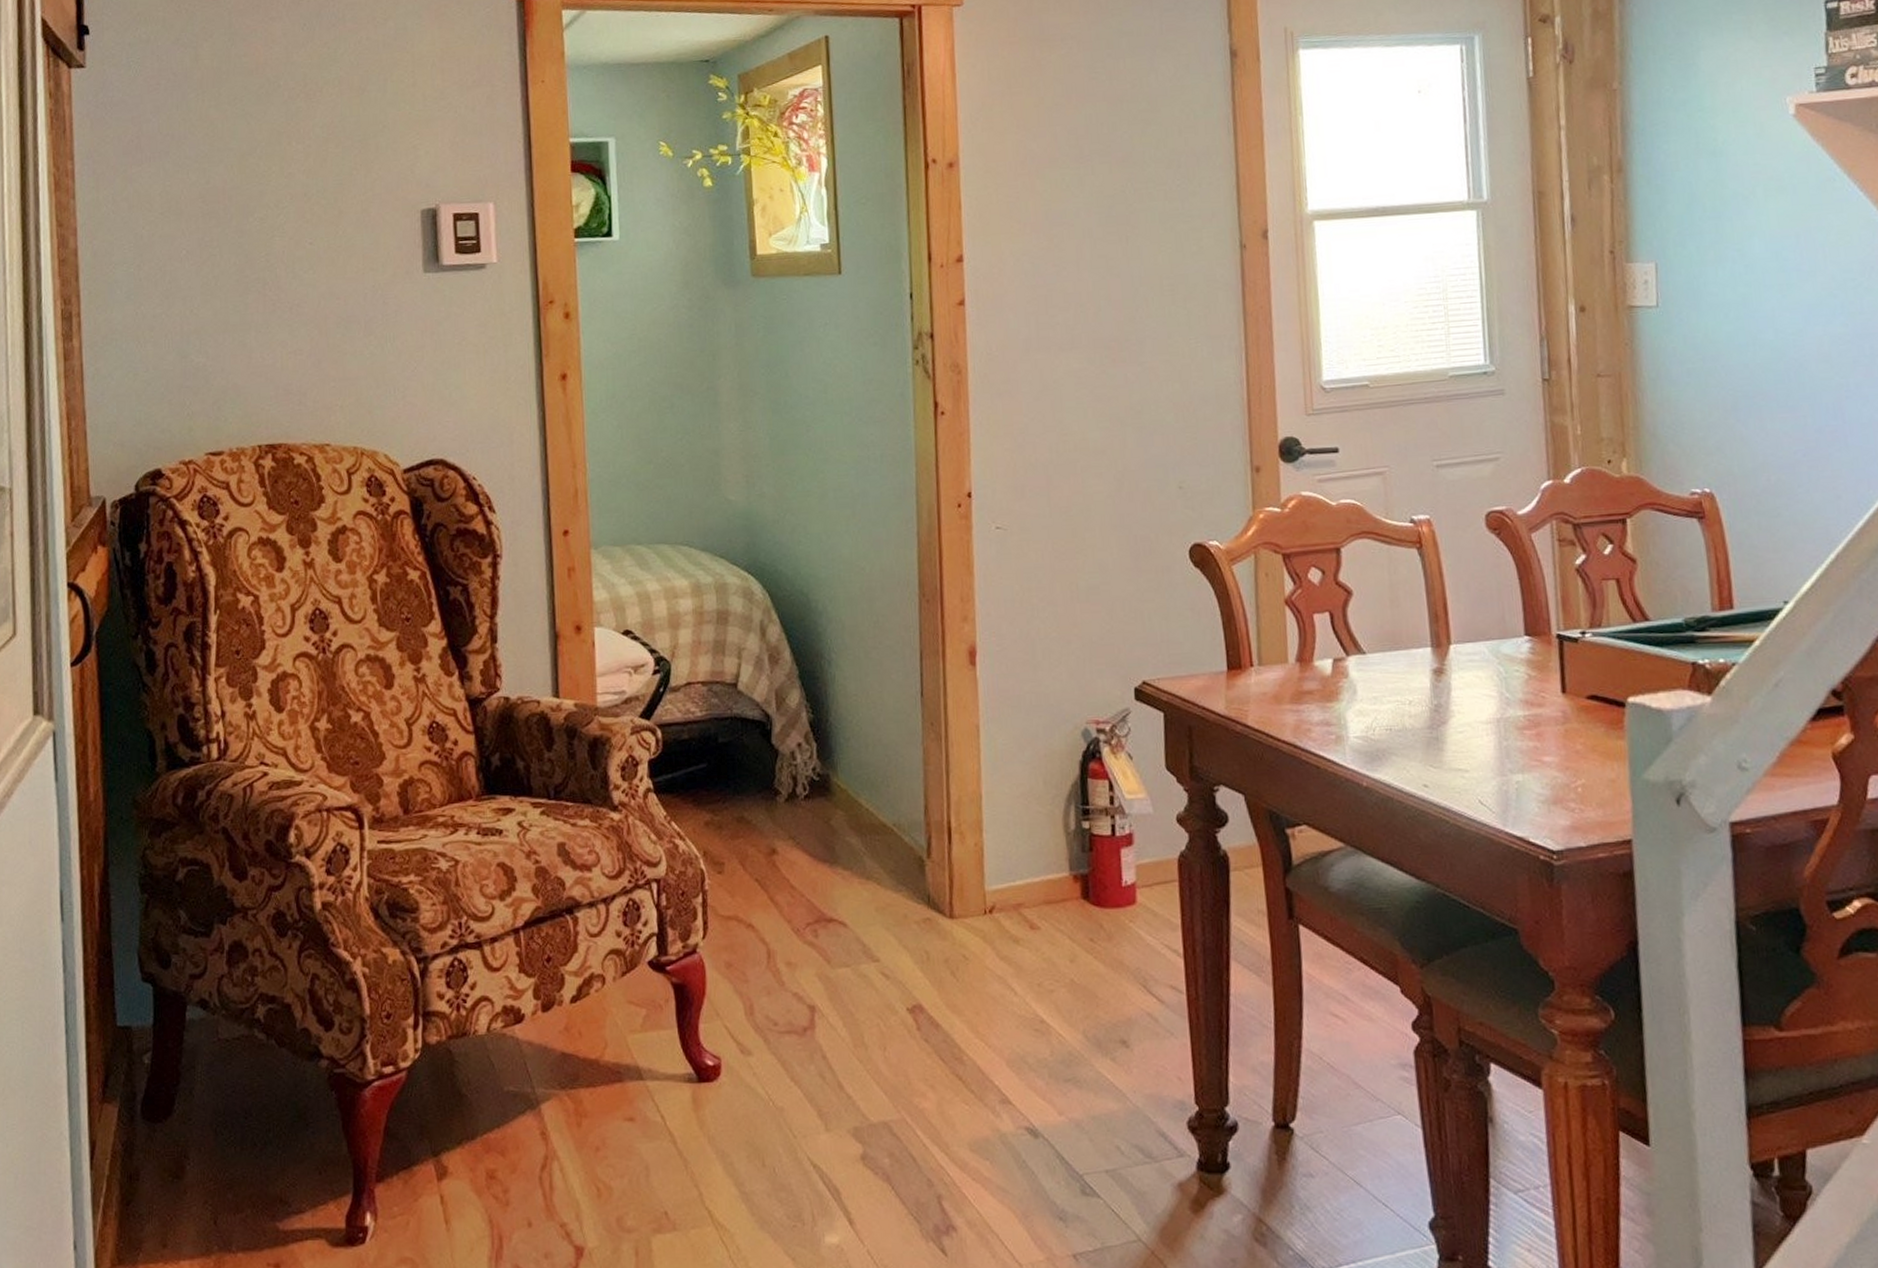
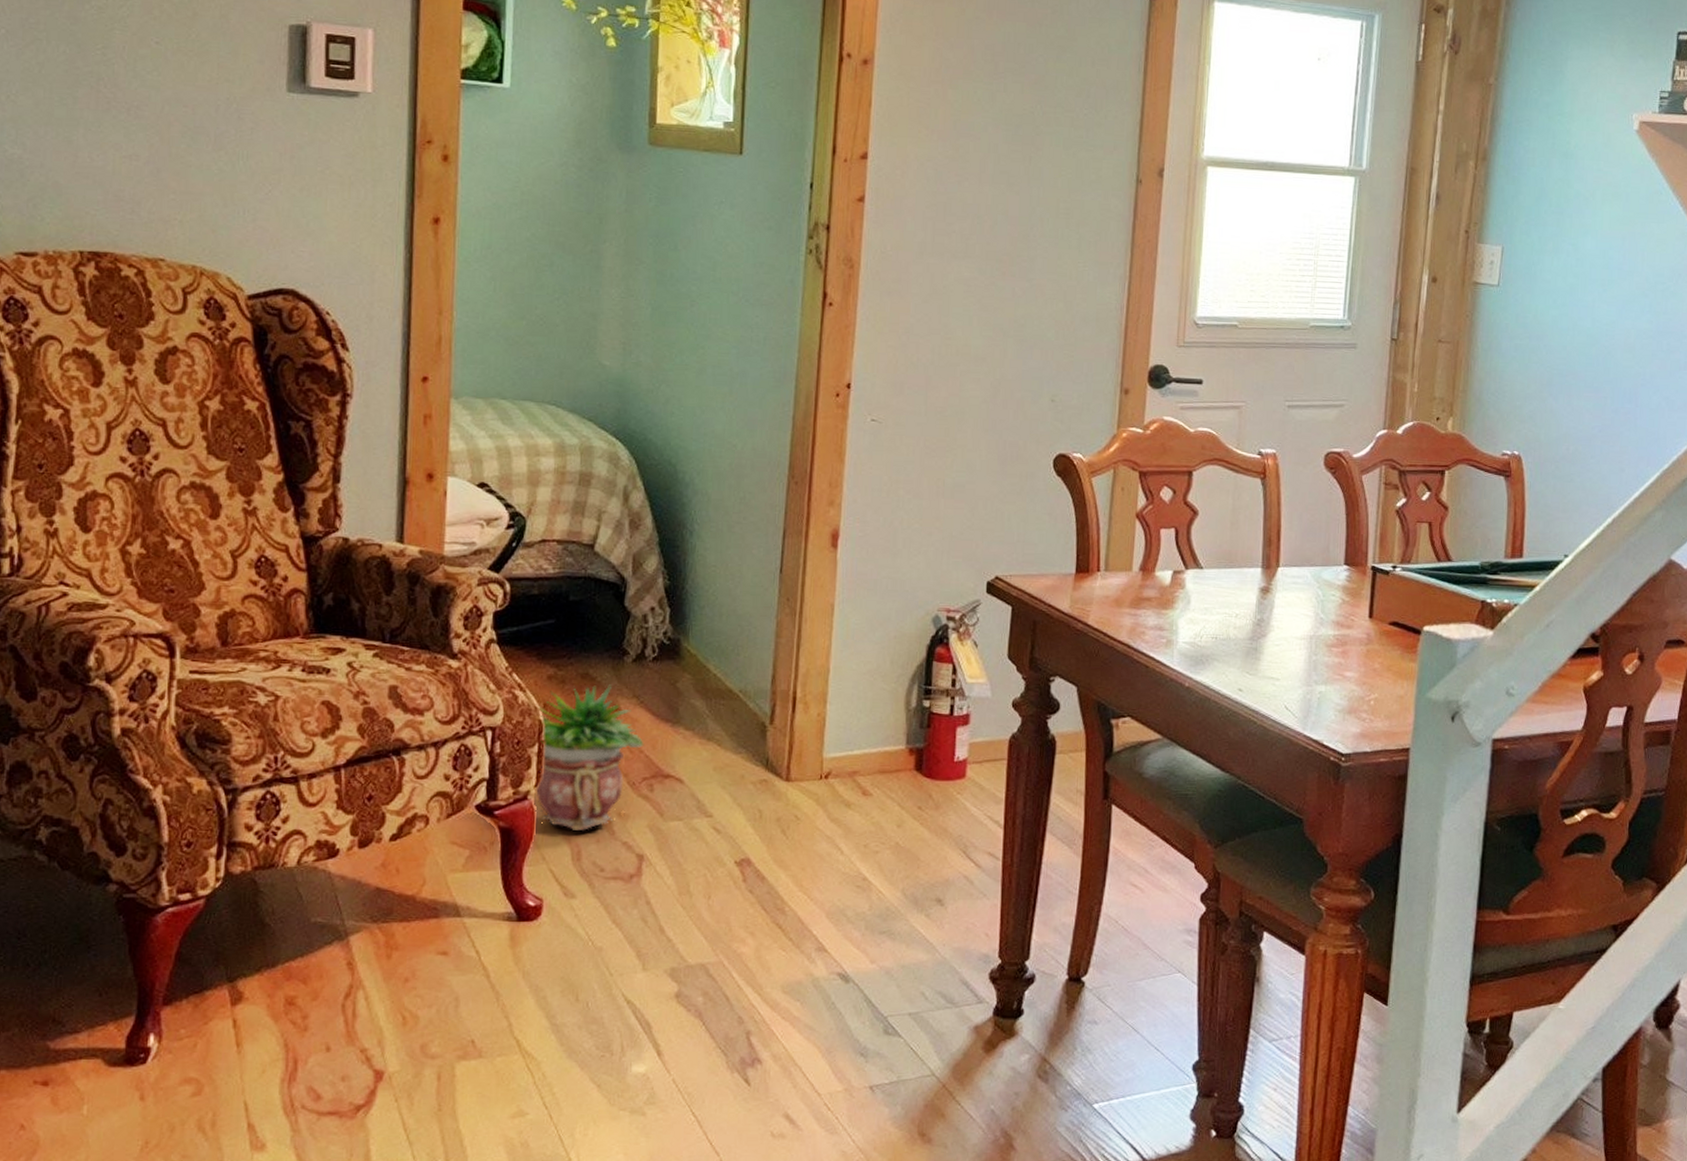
potted plant: none [697,827,805,983] -> present [536,684,644,831]

